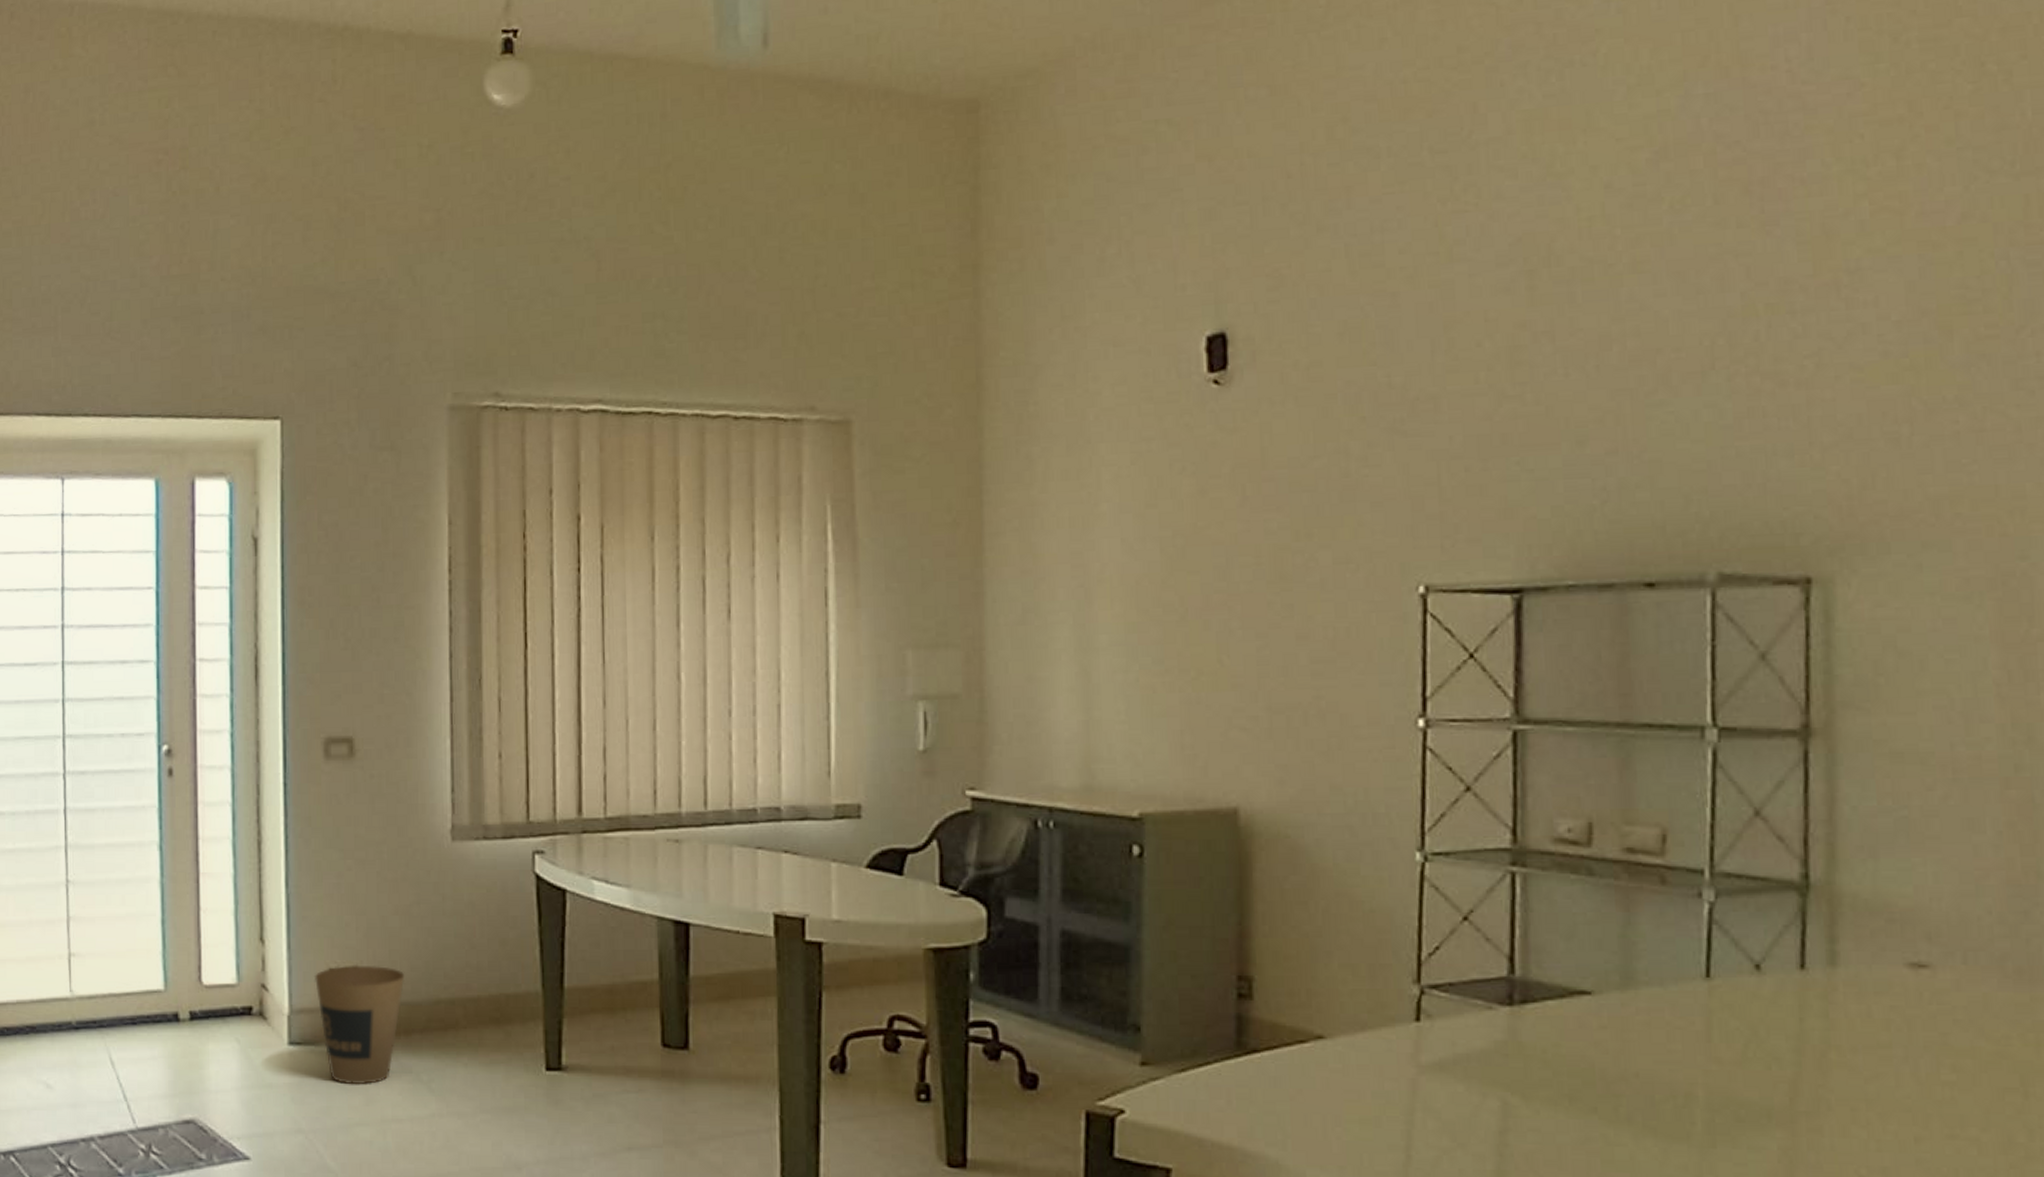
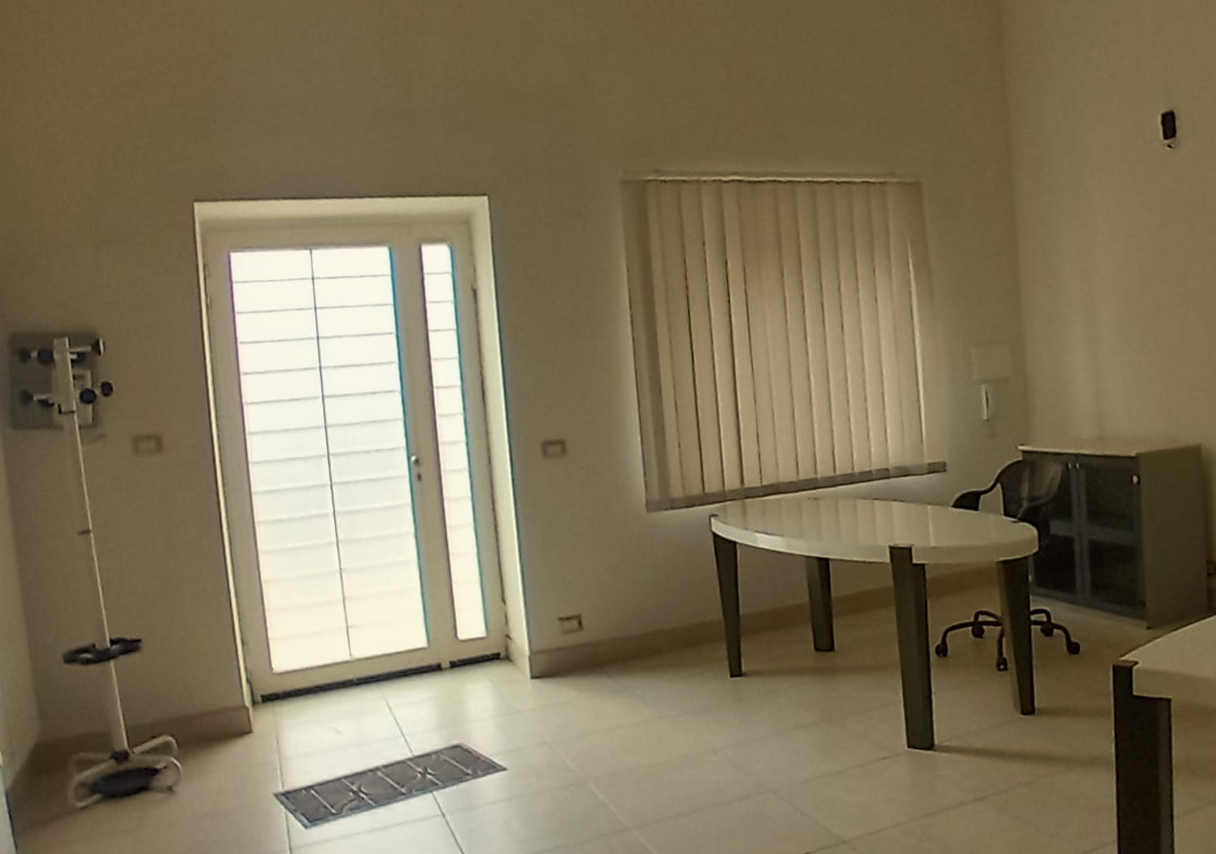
trash can: present [314,965,404,1085] -> none [547,612,618,705]

